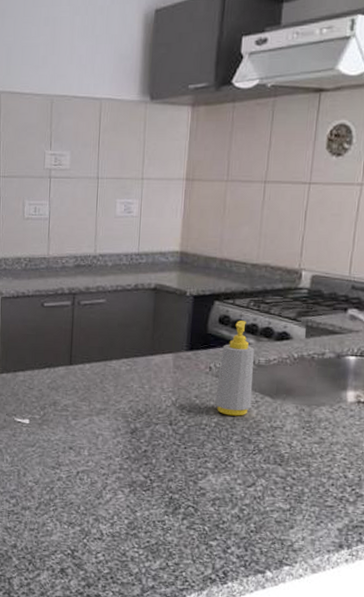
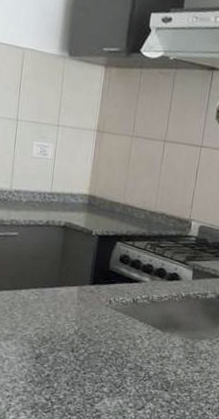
soap bottle: present [215,321,254,416] -> none [113,260,149,346]

